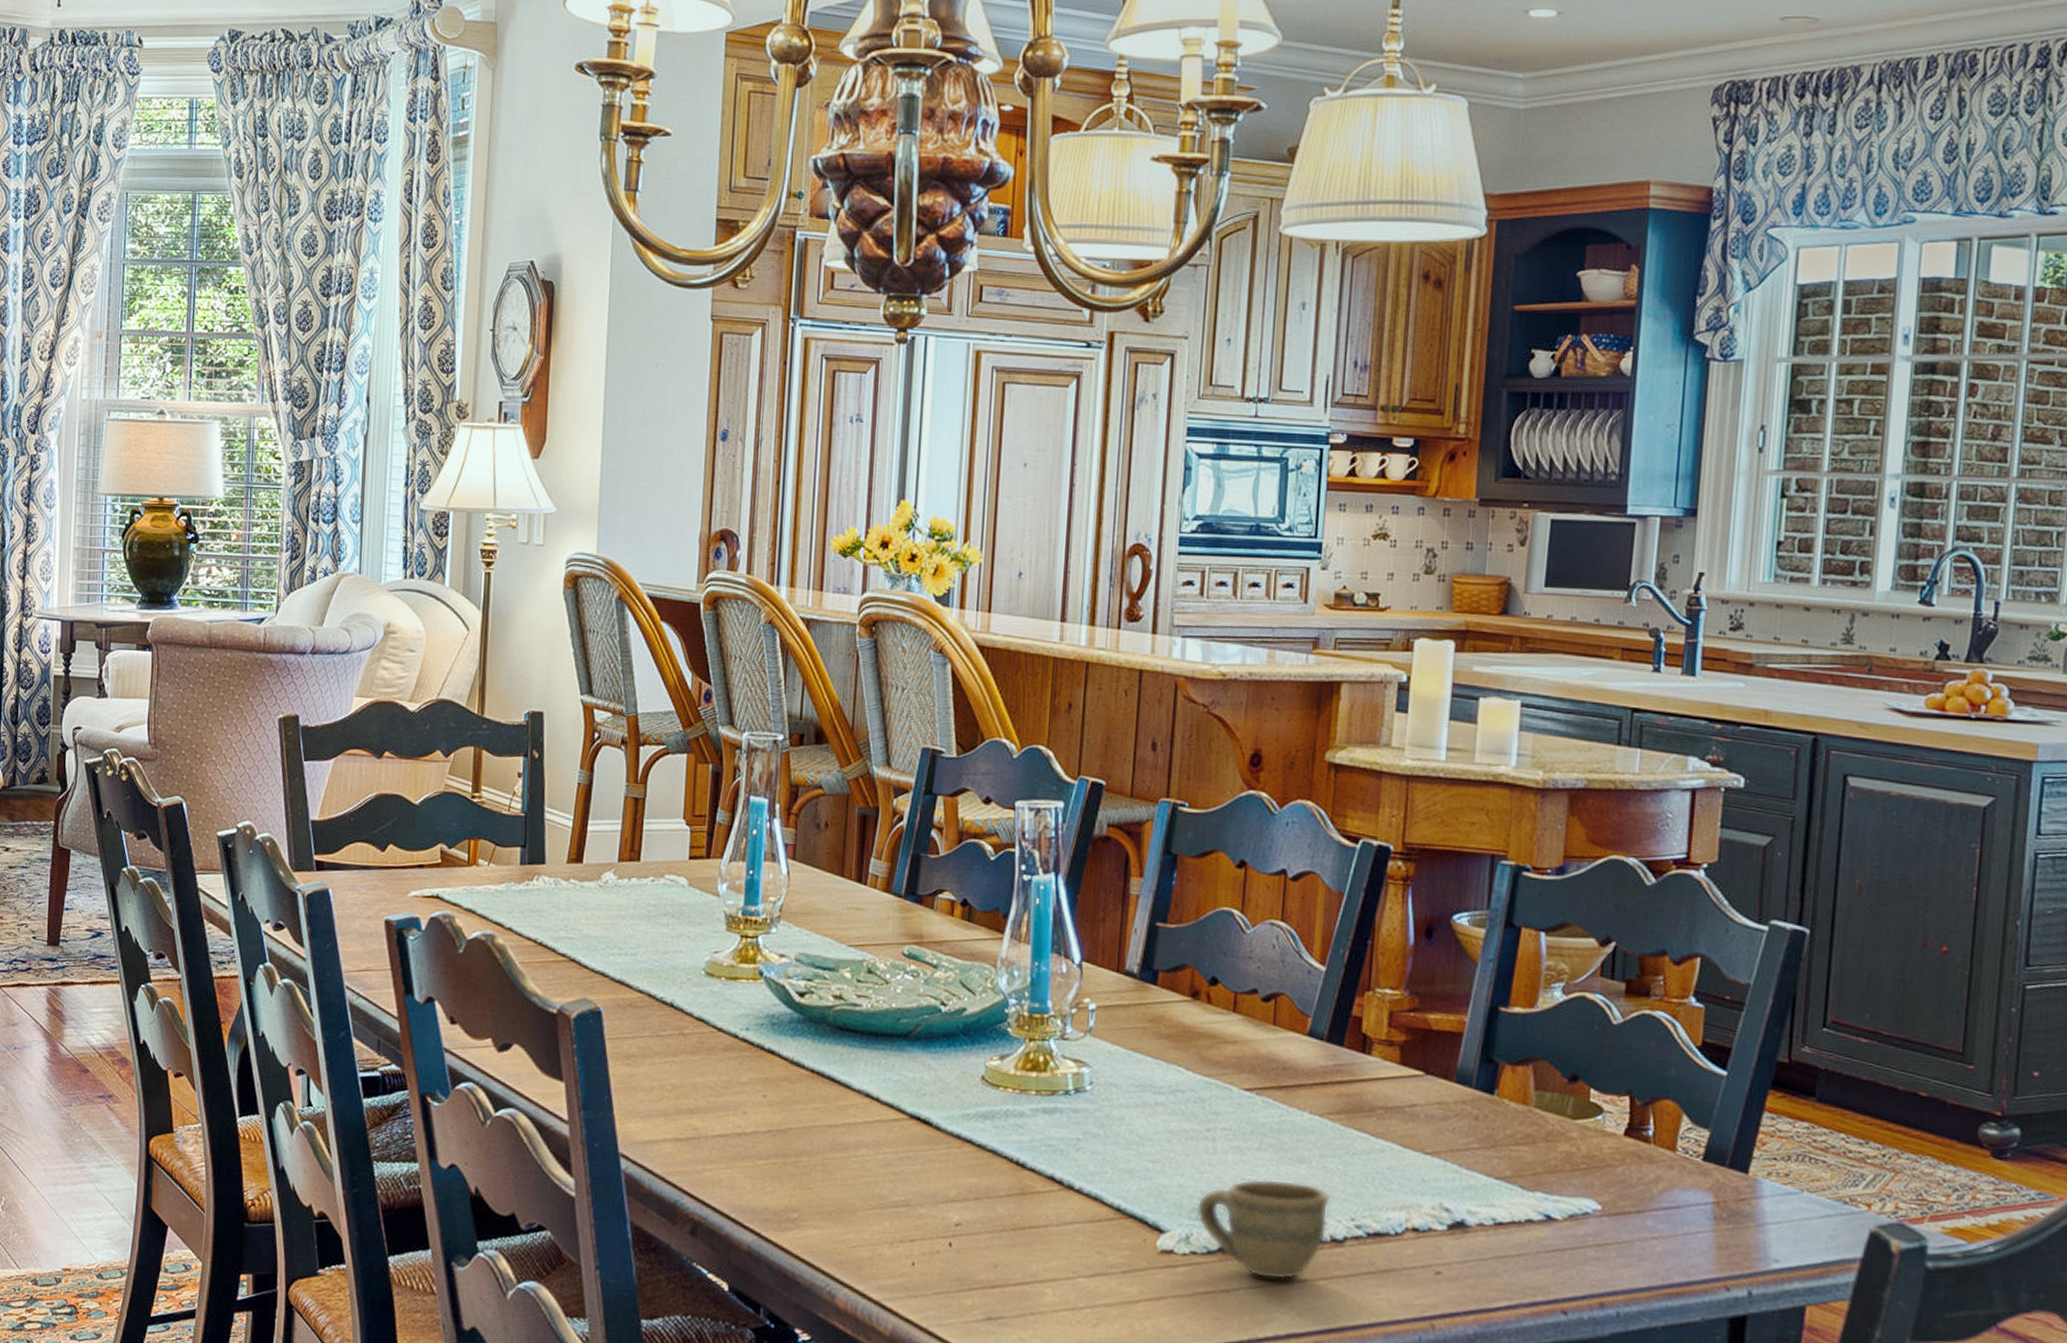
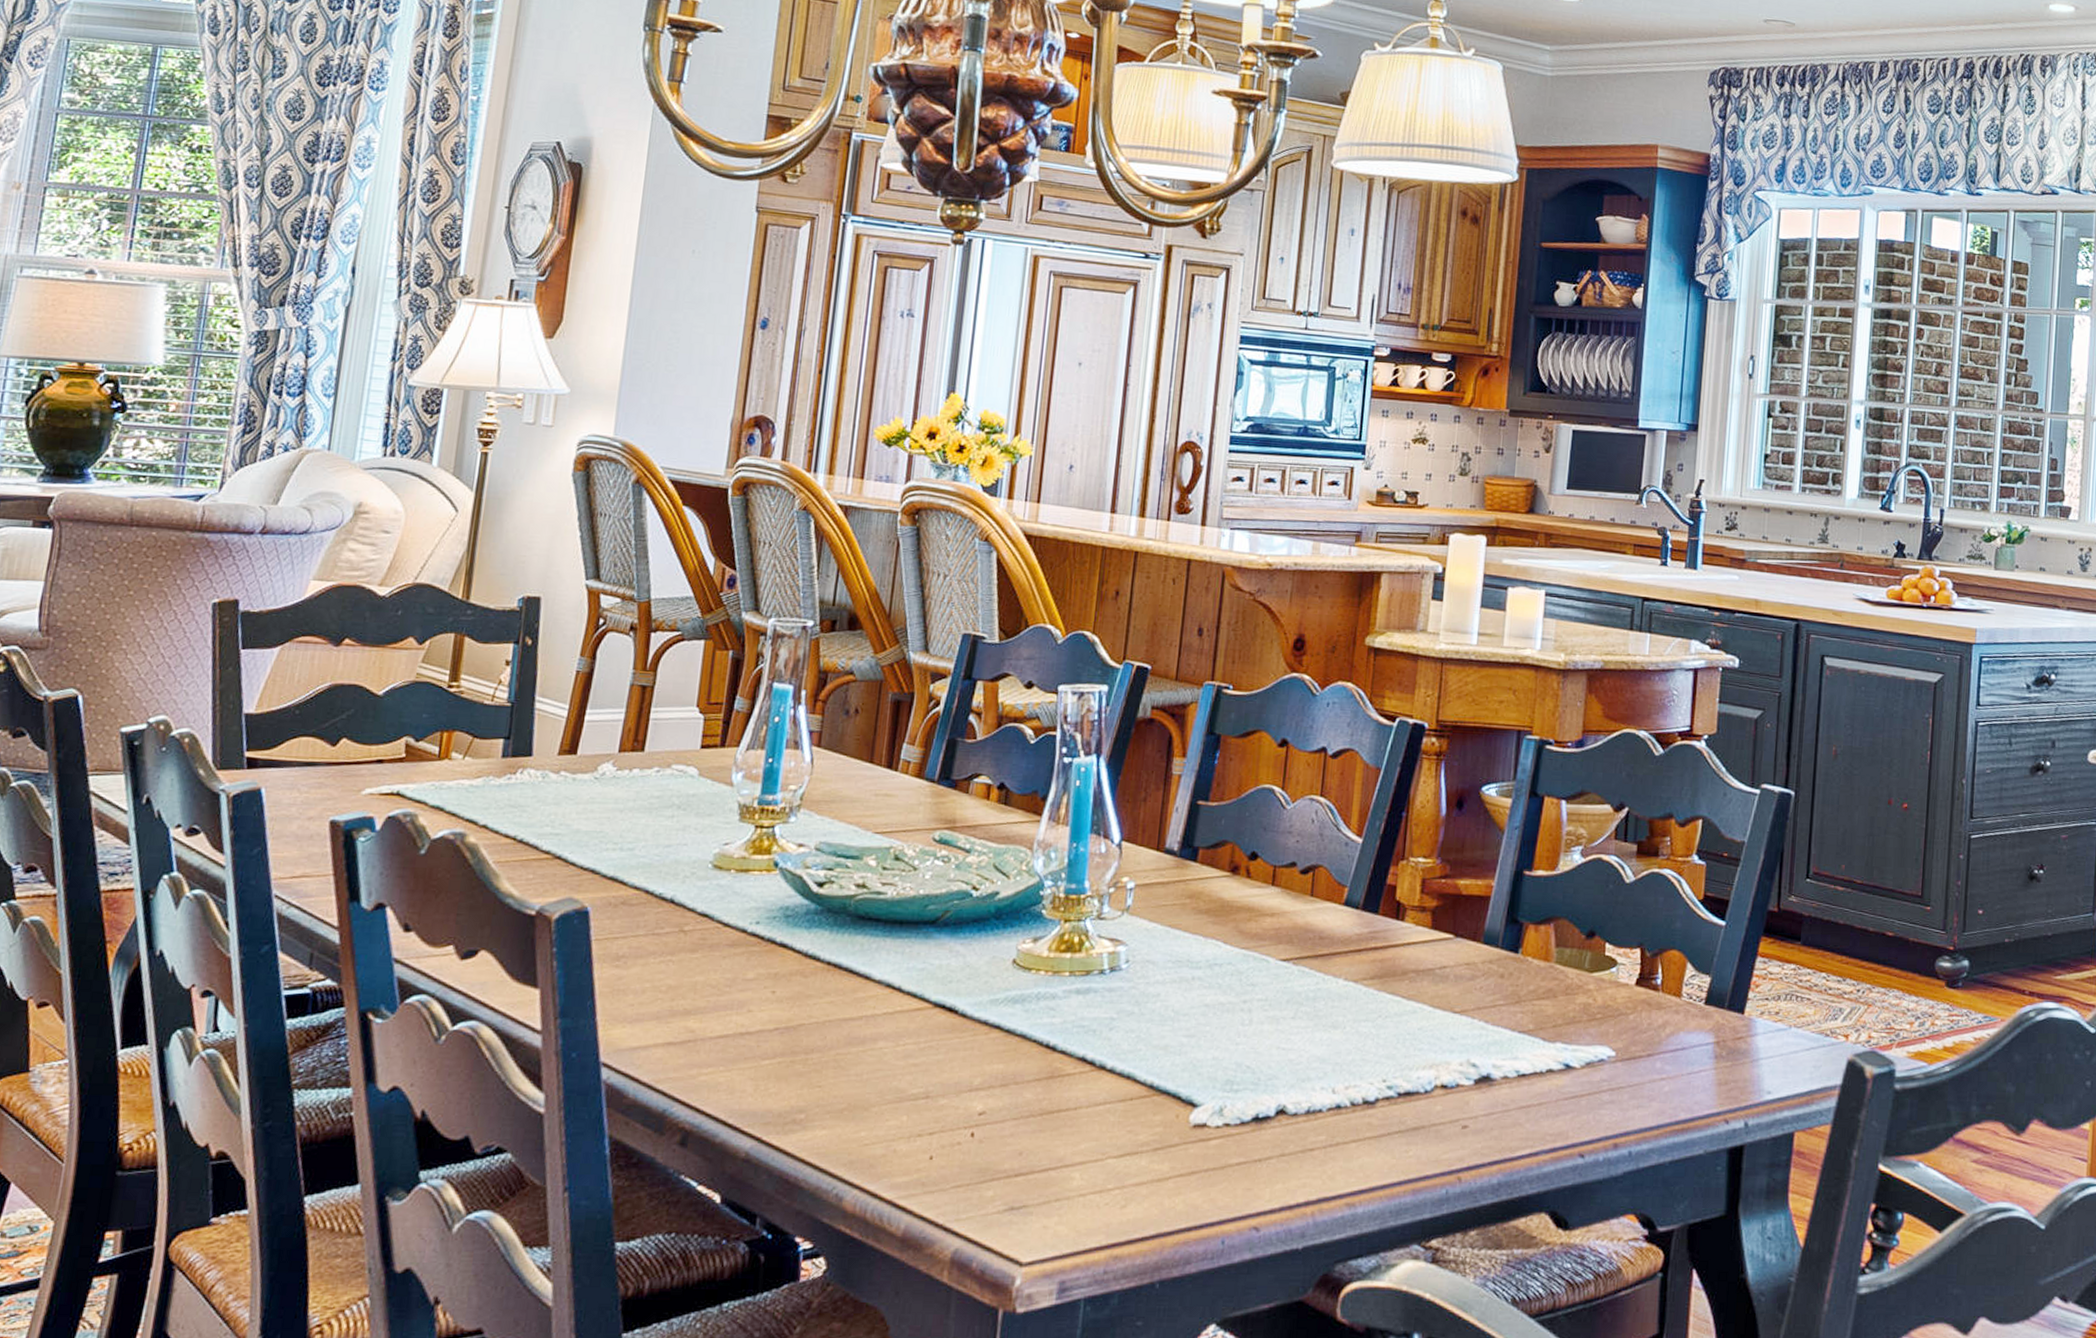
cup: present [1196,1179,1331,1280] -> none [1231,1047,1364,1146]

